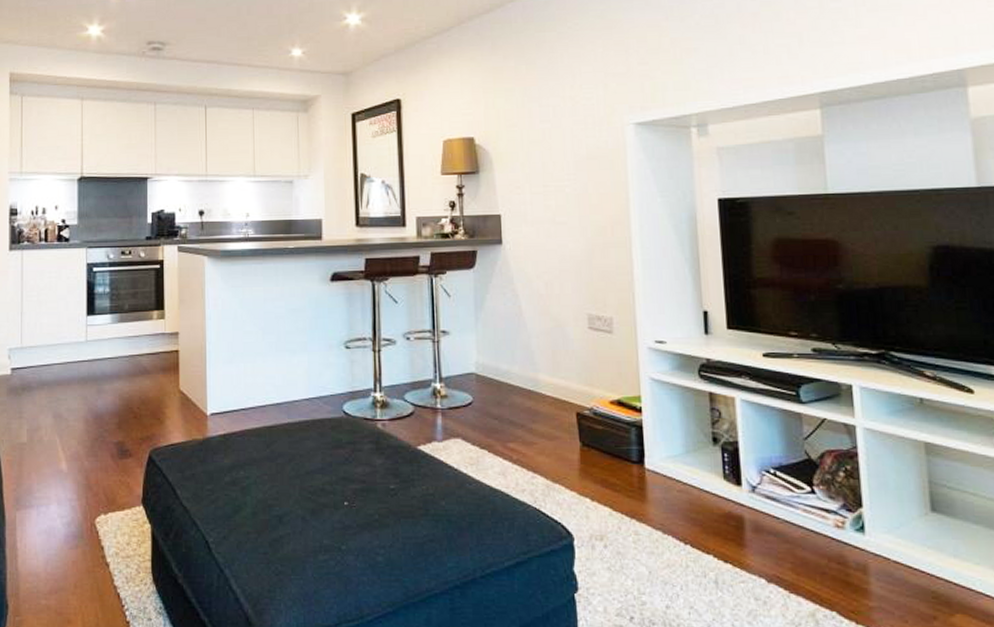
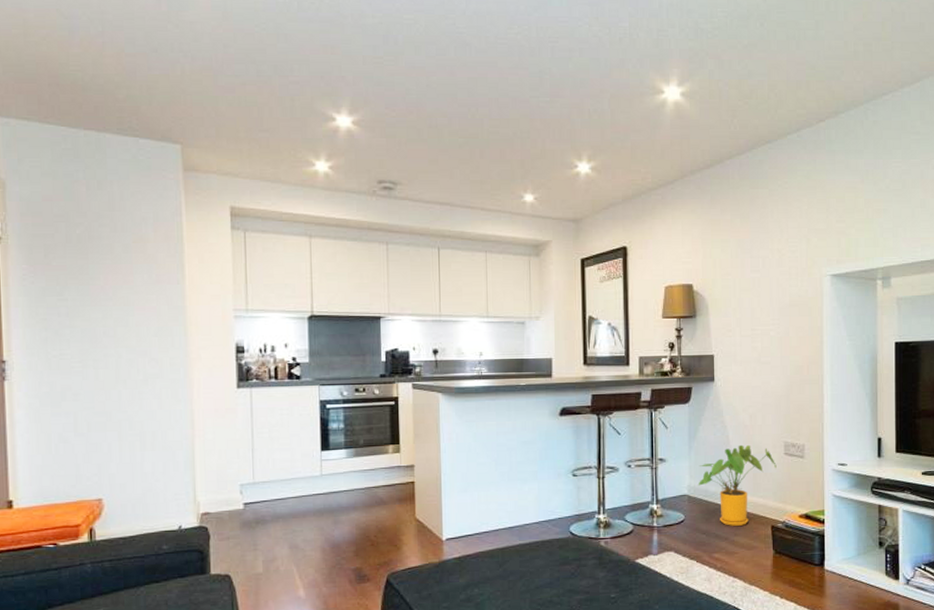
house plant: none [487,316,580,411] -> present [698,444,777,526]

